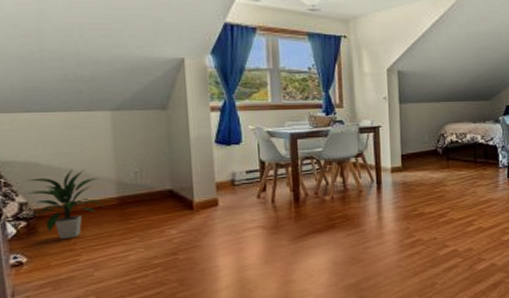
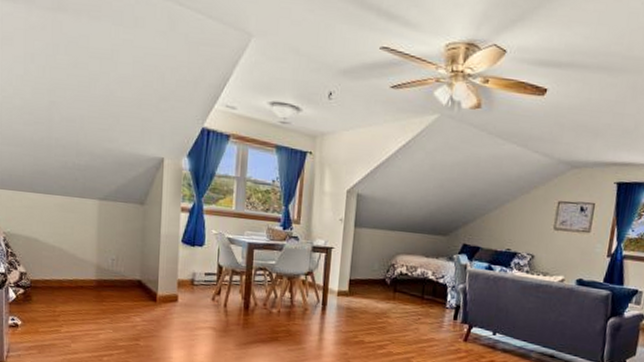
indoor plant: present [25,168,104,239] -> none [25,248,84,311]

